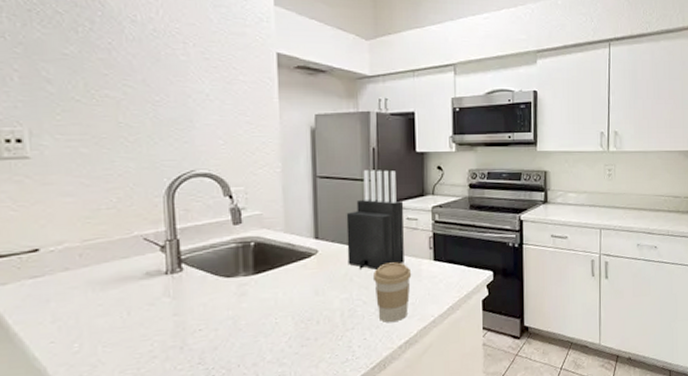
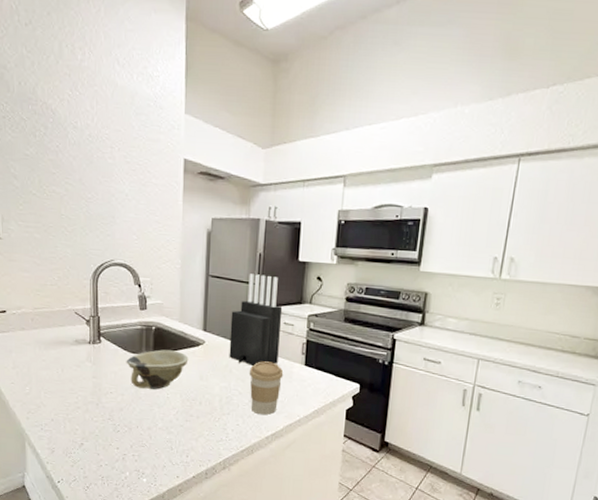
bowl: none [218,266,299,318] -> present [126,349,189,390]

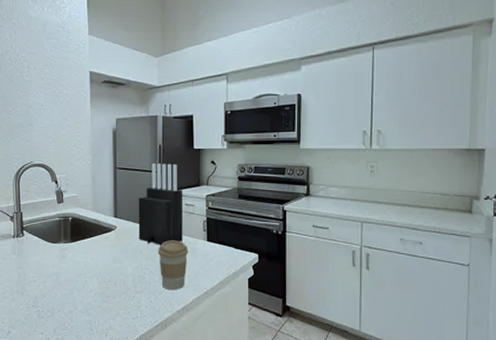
bowl: present [126,349,189,390] -> none [47,237,103,275]

